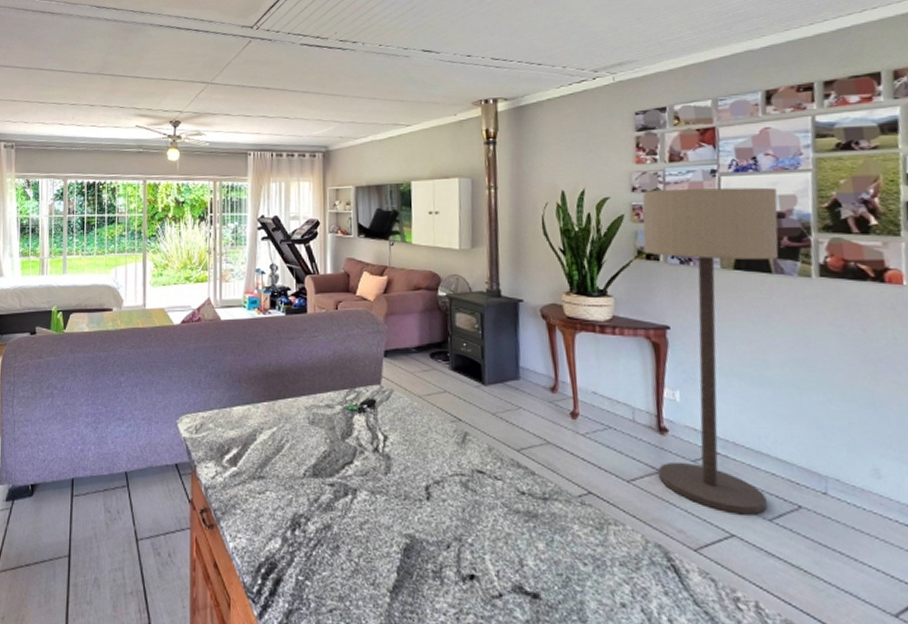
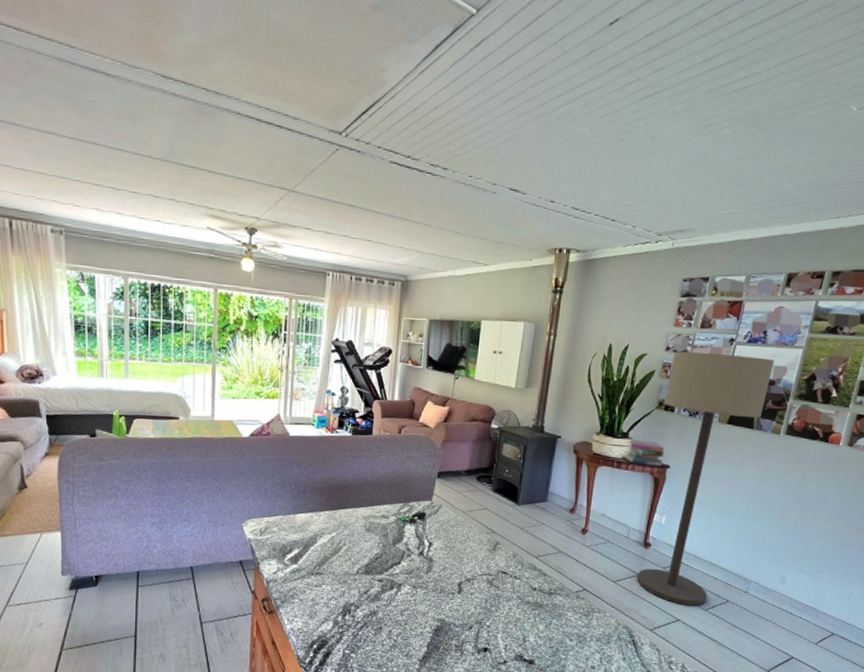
books: none [600,297,660,328] -> present [619,439,665,467]

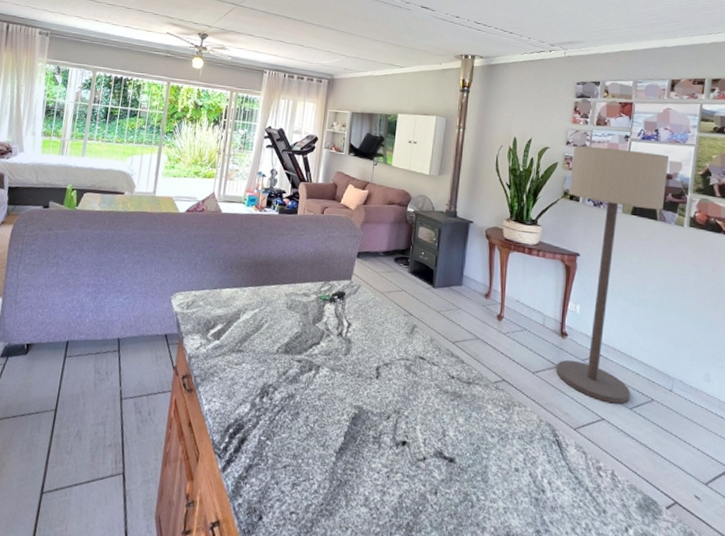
books: present [619,439,665,467] -> none [529,226,573,254]

